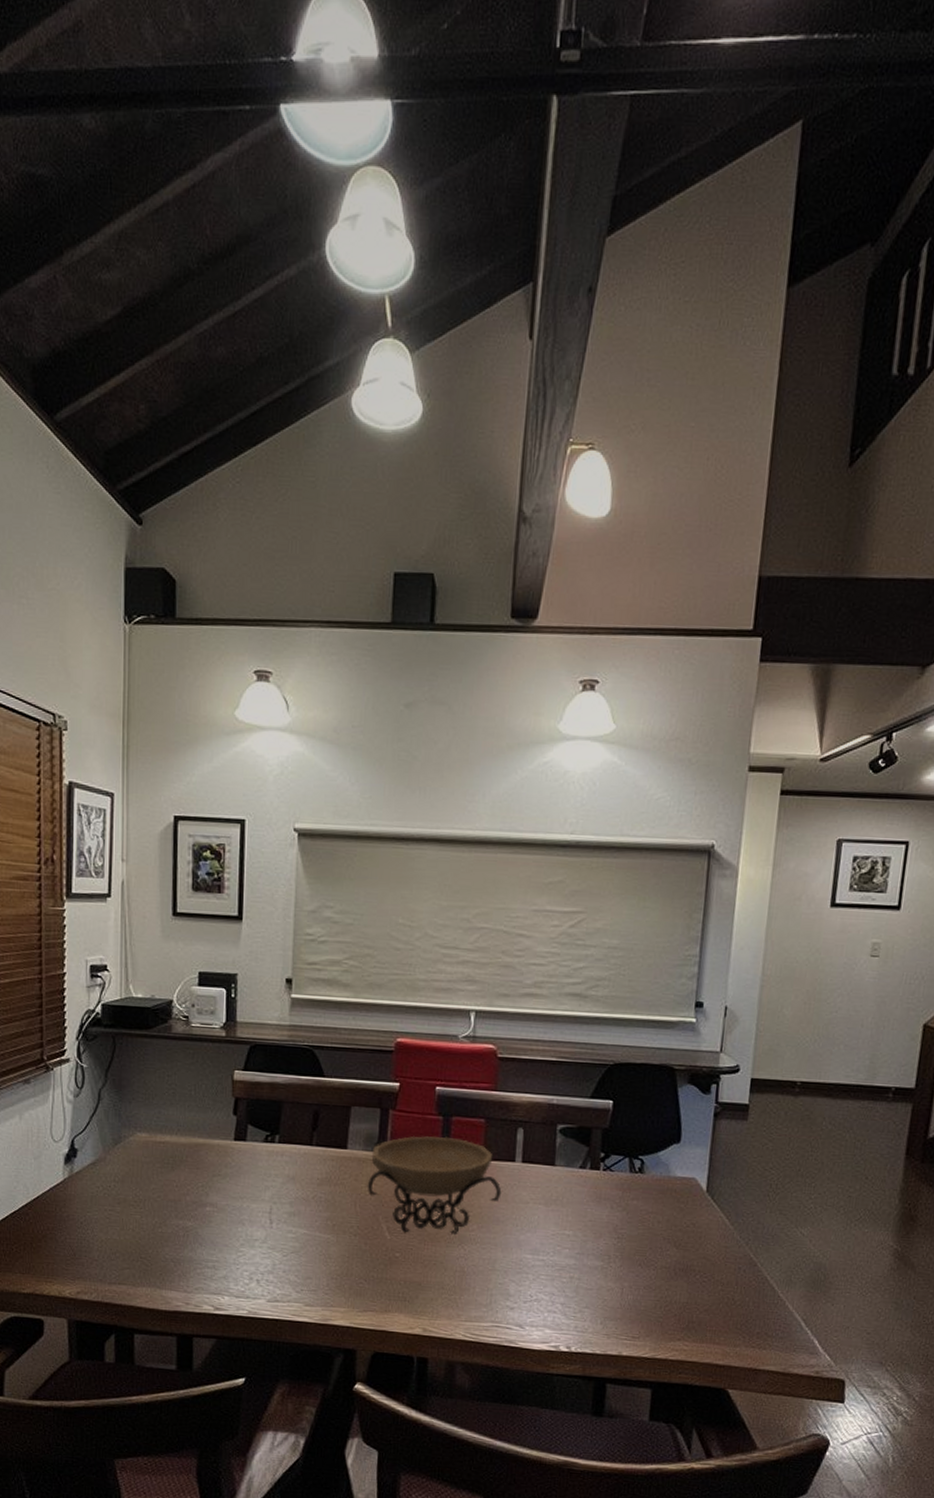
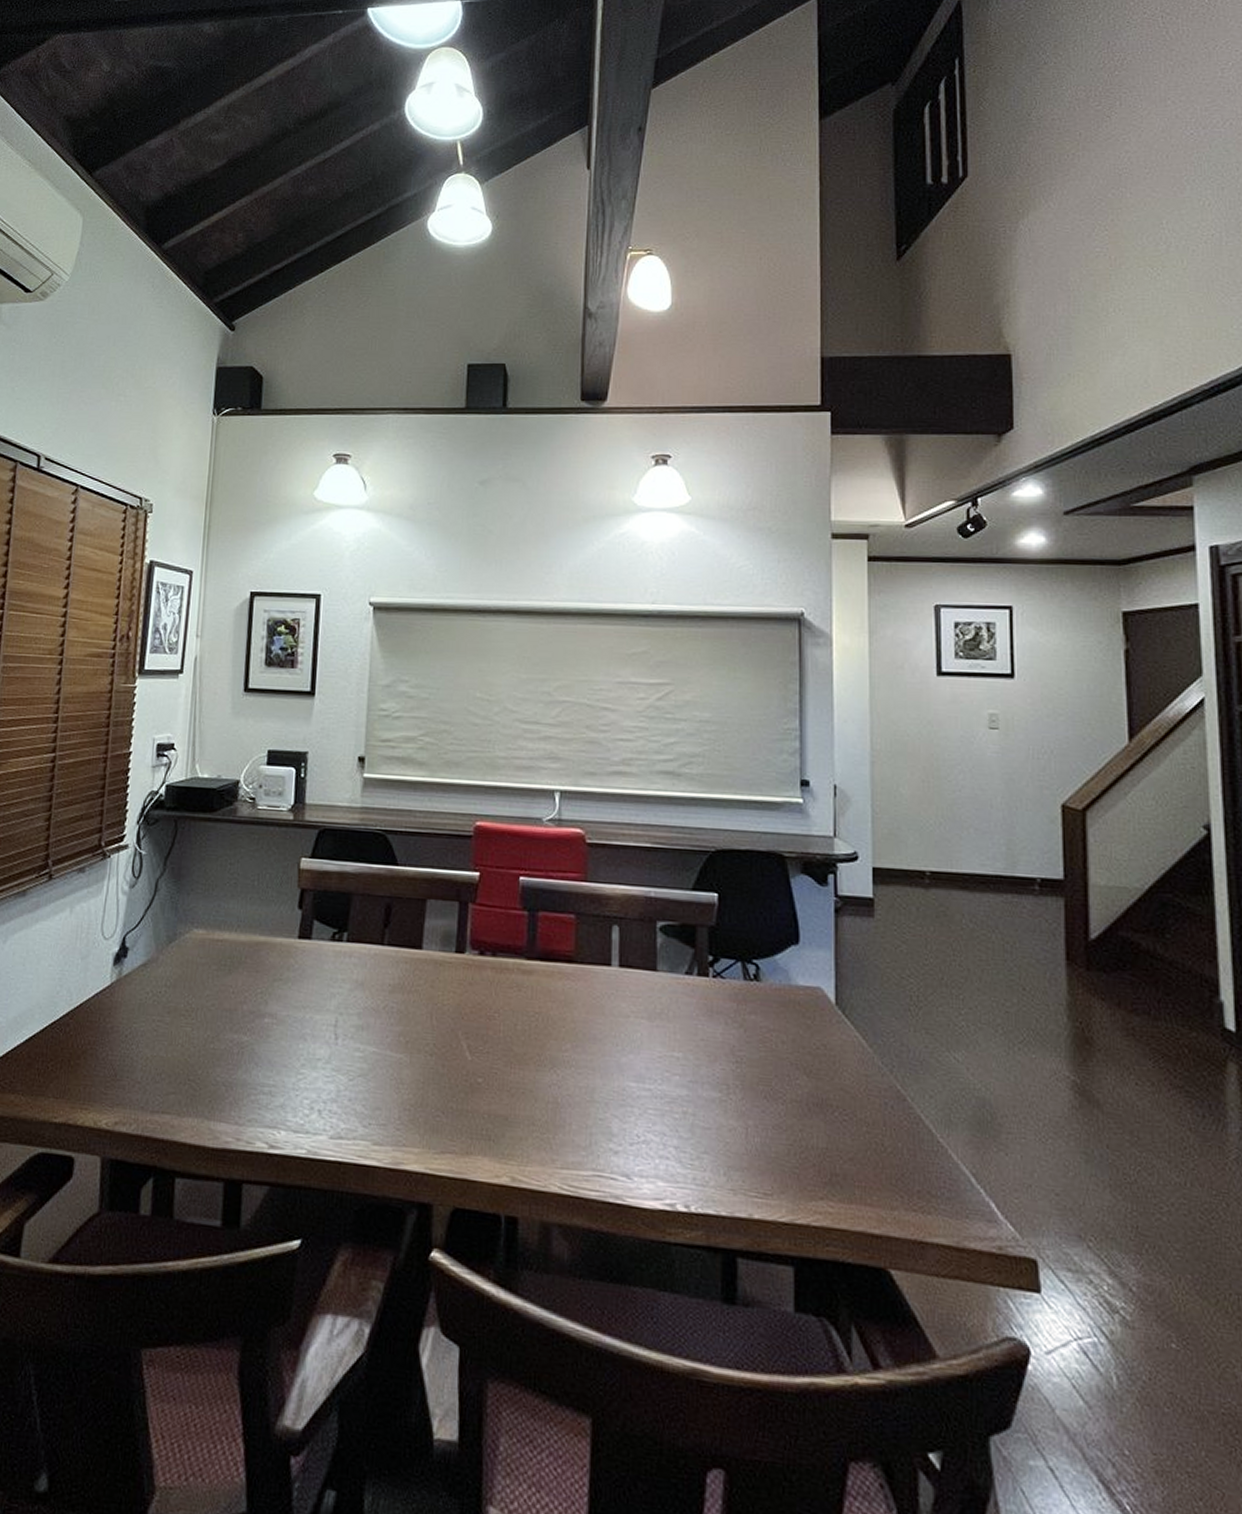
decorative bowl: present [367,1136,502,1236] -> none [444,934,598,1057]

